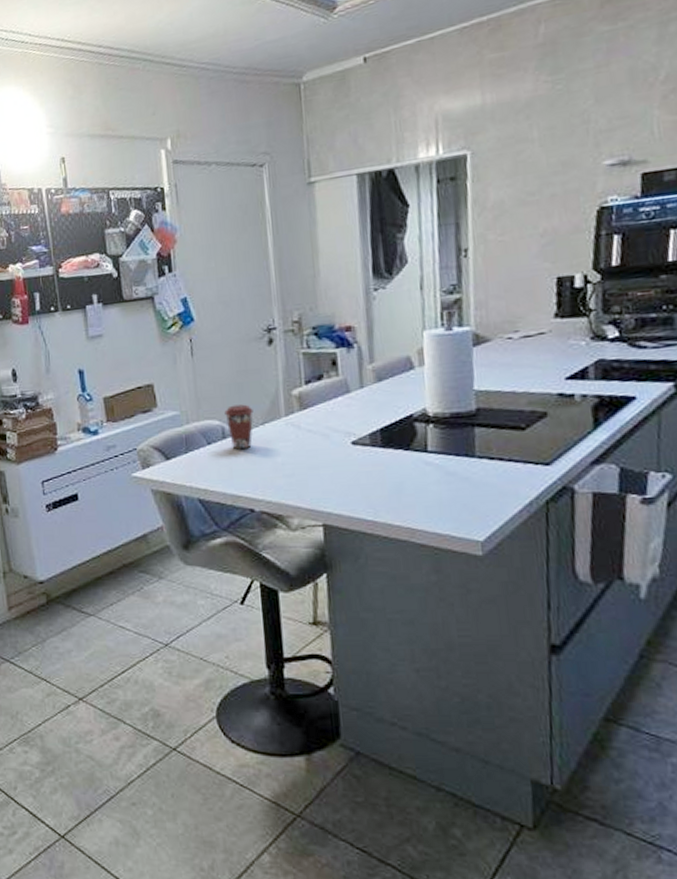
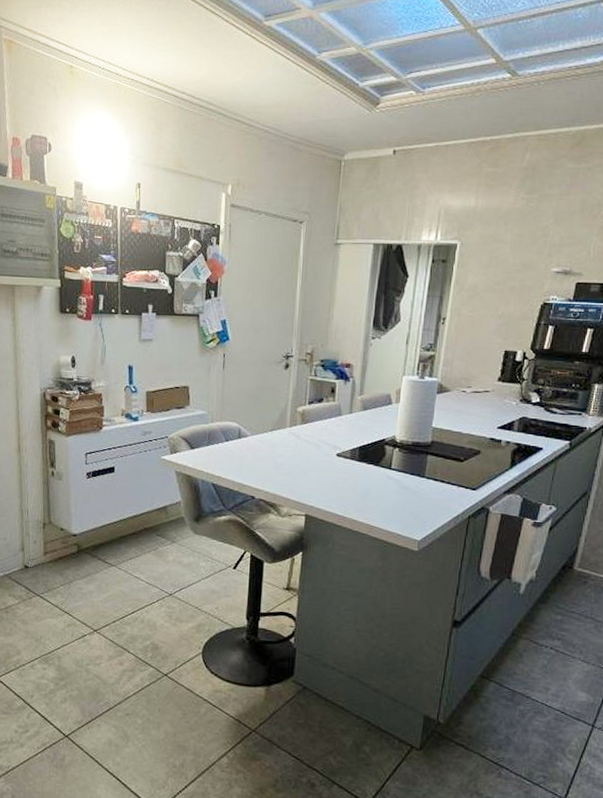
coffee cup: present [224,404,253,450] -> none [243,412,266,449]

